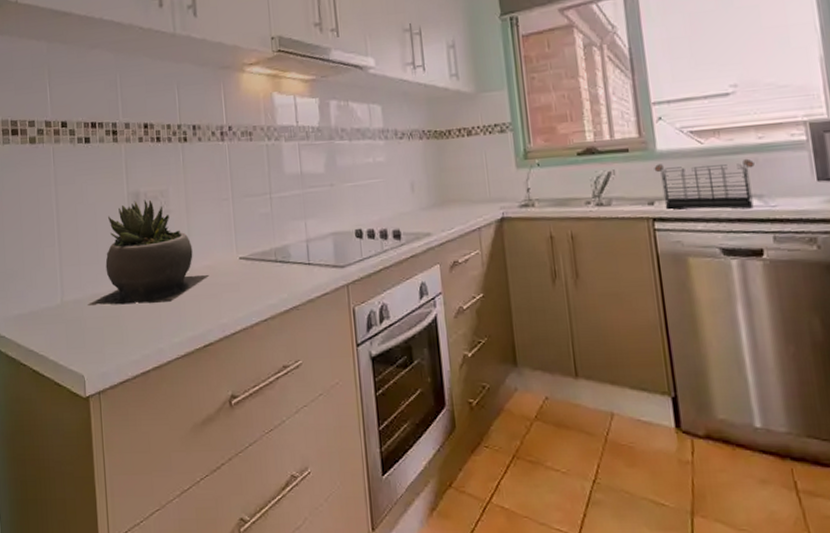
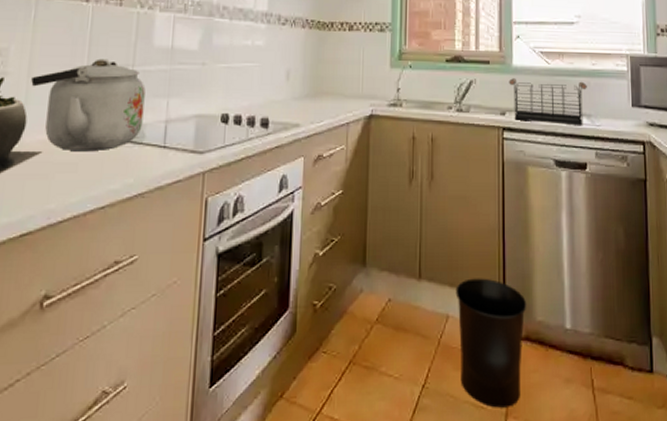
kettle: none [190,190,287,273] -> present [31,58,146,152]
waste bin: none [618,375,707,506] -> present [455,278,527,408]

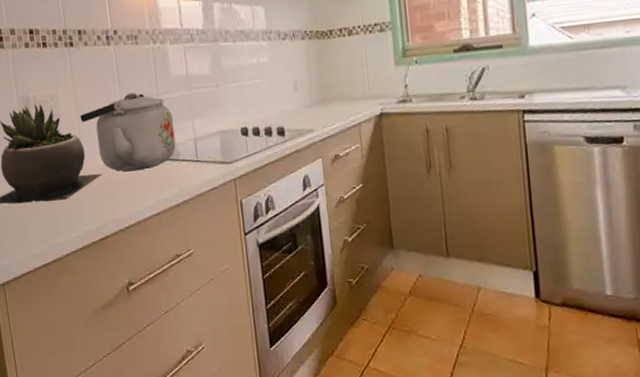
waste bin: present [455,278,527,408] -> none [485,253,562,364]
dish rack: present [509,78,587,126] -> none [526,52,621,102]

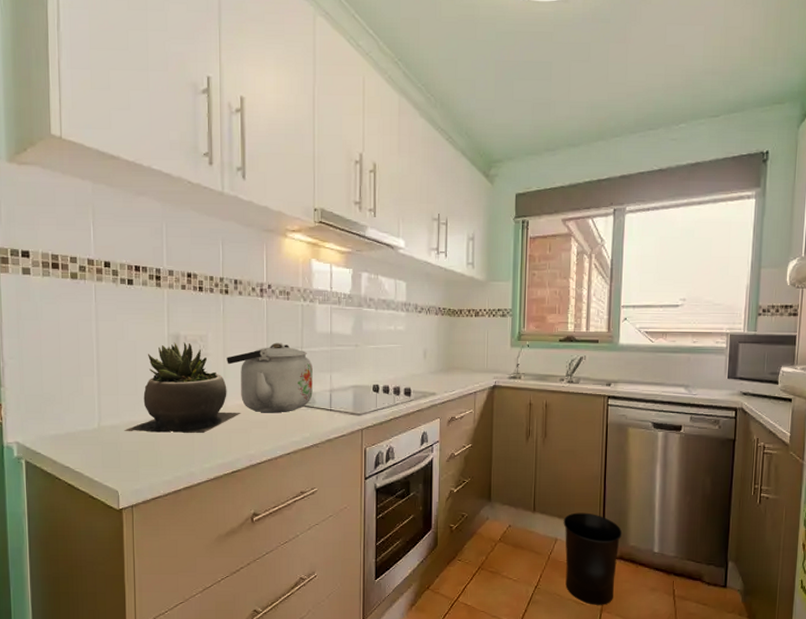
waste bin: none [485,253,562,364] -> present [563,512,623,605]

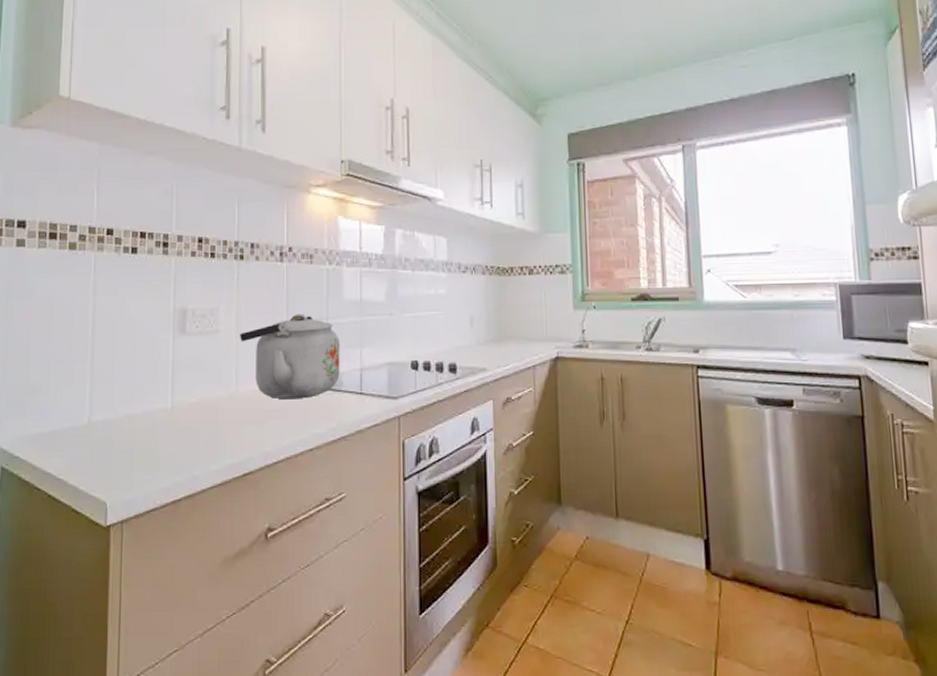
succulent plant: present [124,342,241,433] -> none [118,317,255,428]
waste bin: present [563,512,623,605] -> none [655,517,733,646]

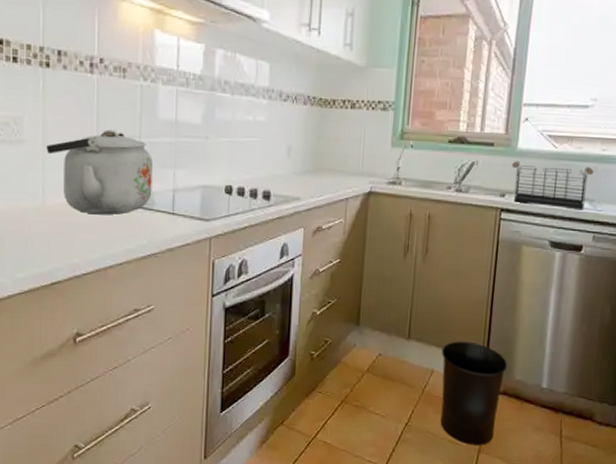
waste bin: none [655,517,733,646] -> present [440,341,508,445]
dish rack: none [701,314,790,362] -> present [512,161,594,210]

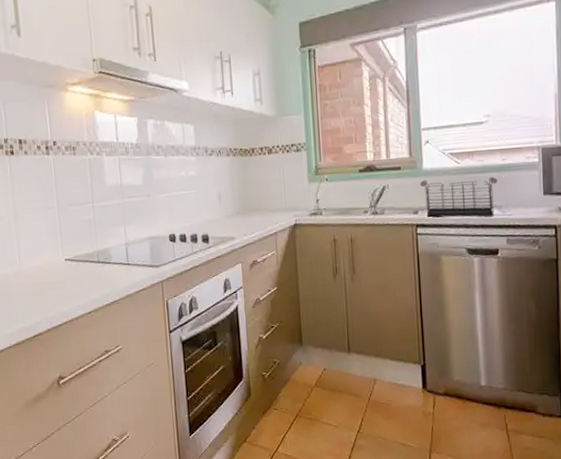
kettle: present [46,129,153,215] -> none [18,199,108,273]
waste bin: present [440,341,508,445] -> none [381,349,445,446]

